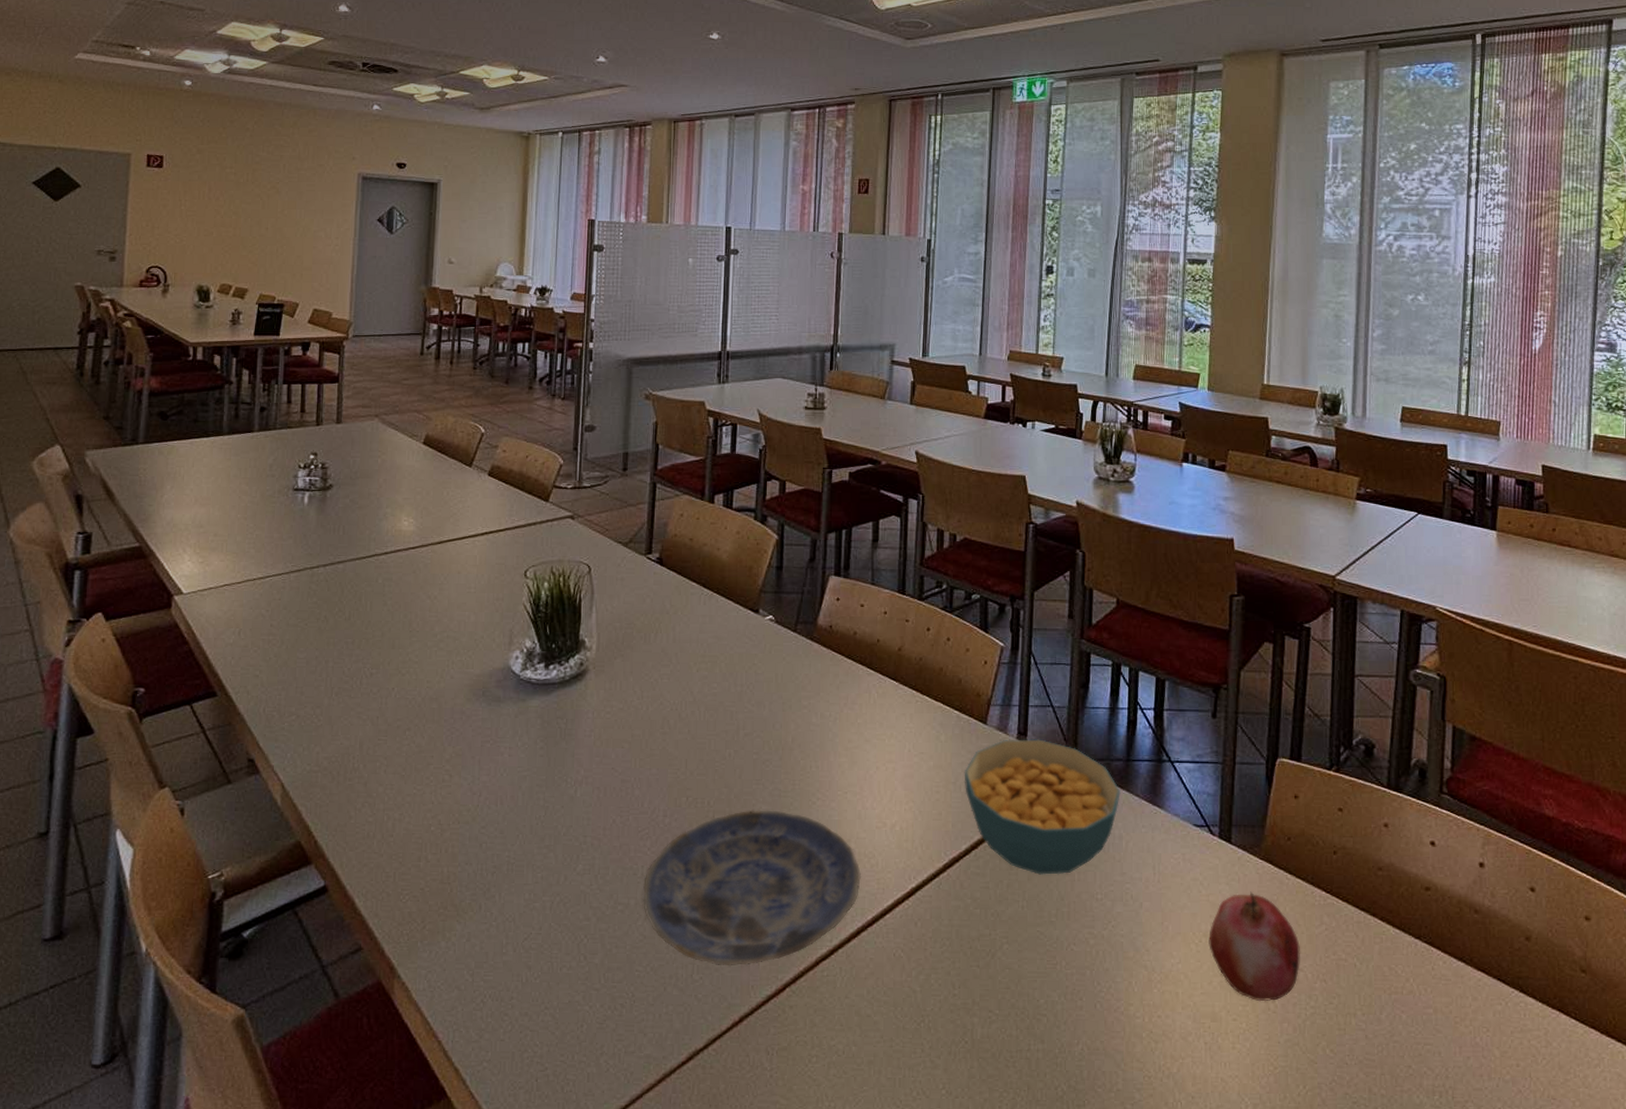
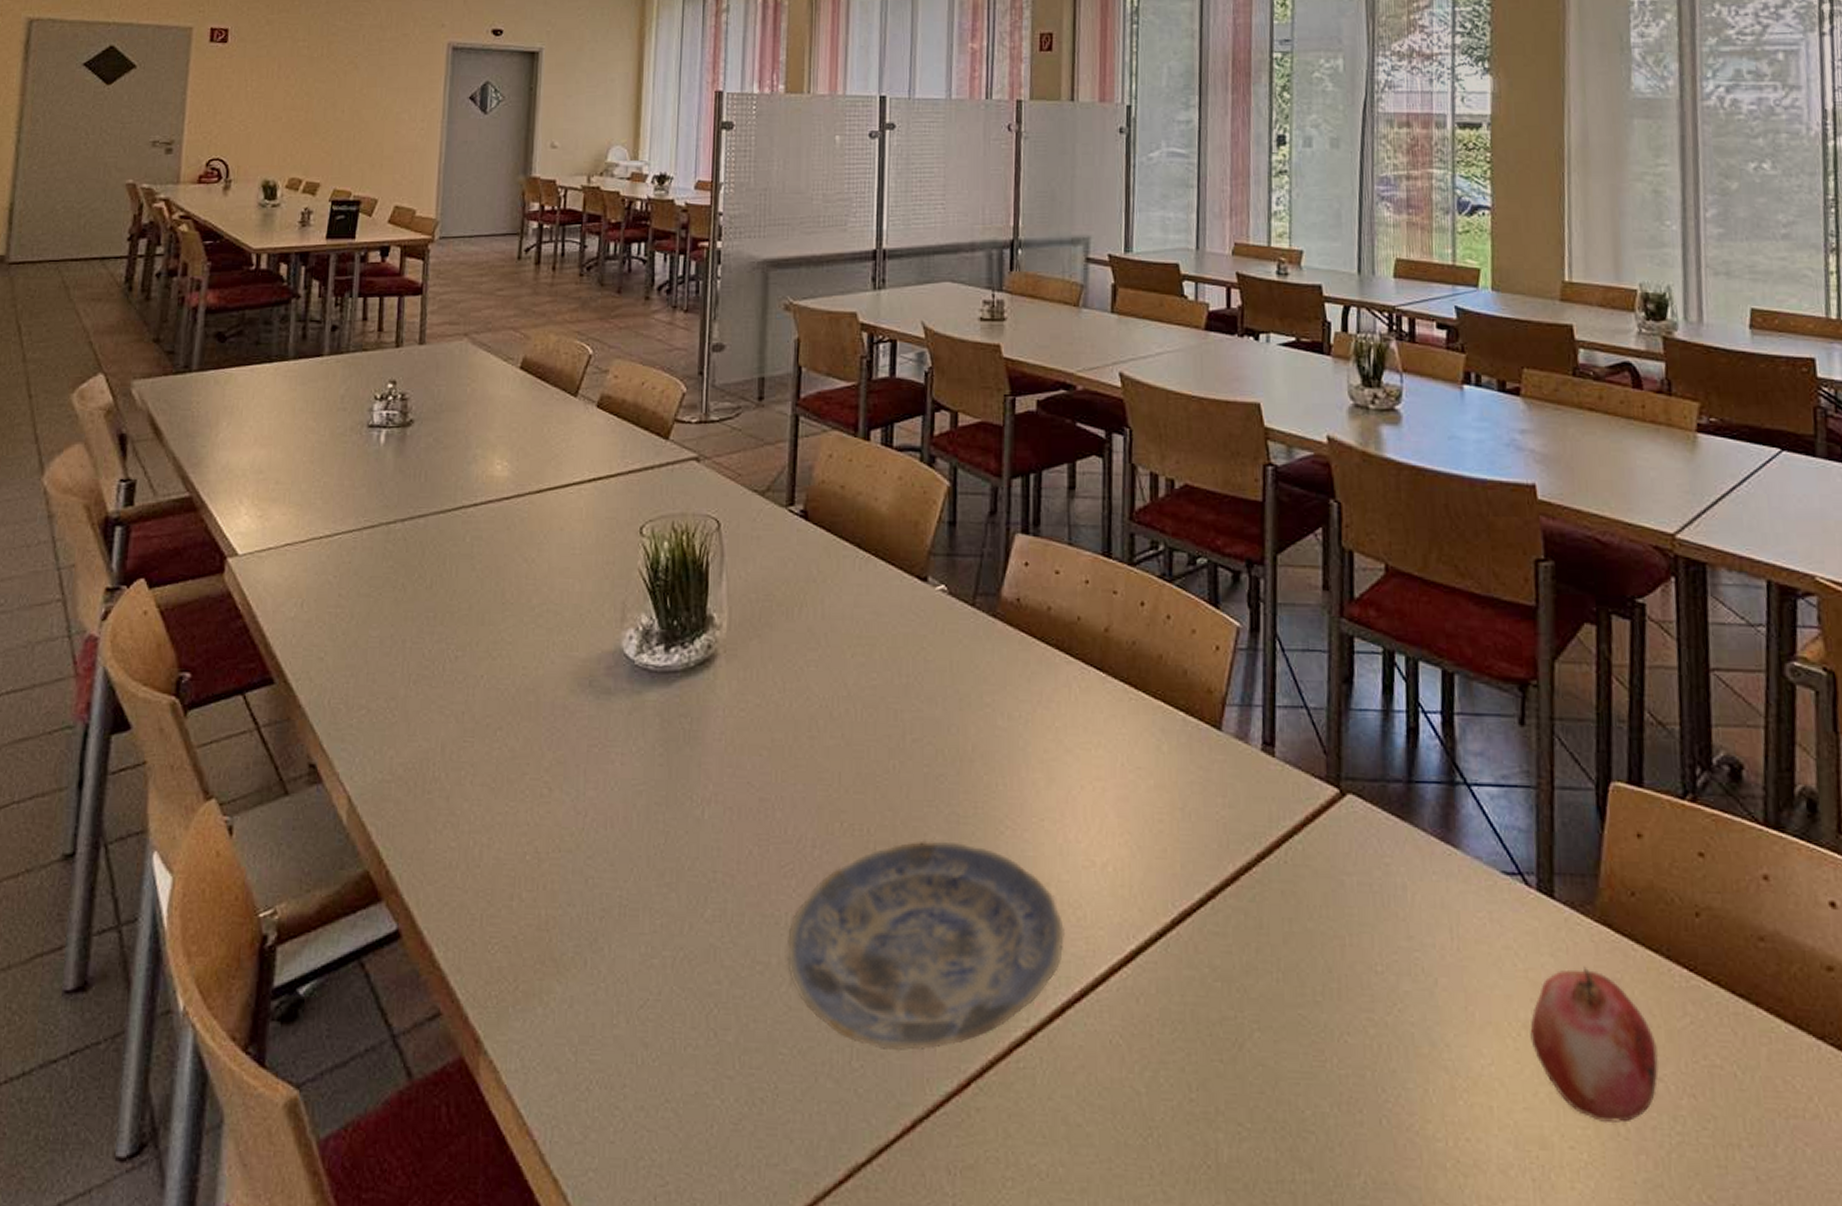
cereal bowl: present [964,738,1122,875] -> none [1194,750,1403,937]

